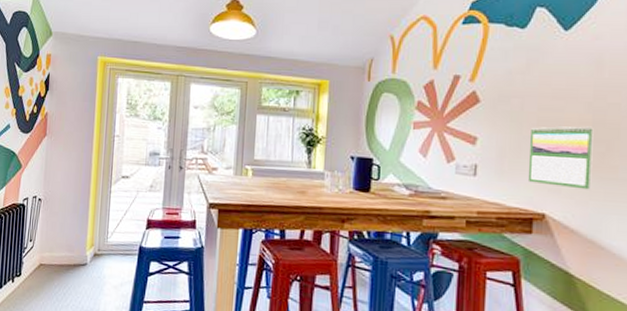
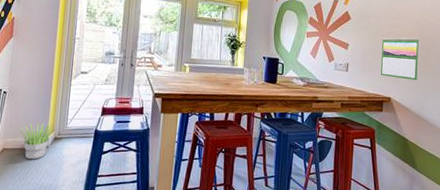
potted plant: none [55,235,96,279] -> present [18,122,56,160]

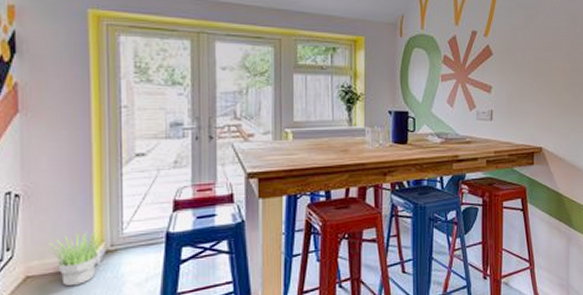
calendar: present [380,37,420,81] -> none [529,72,572,124]

